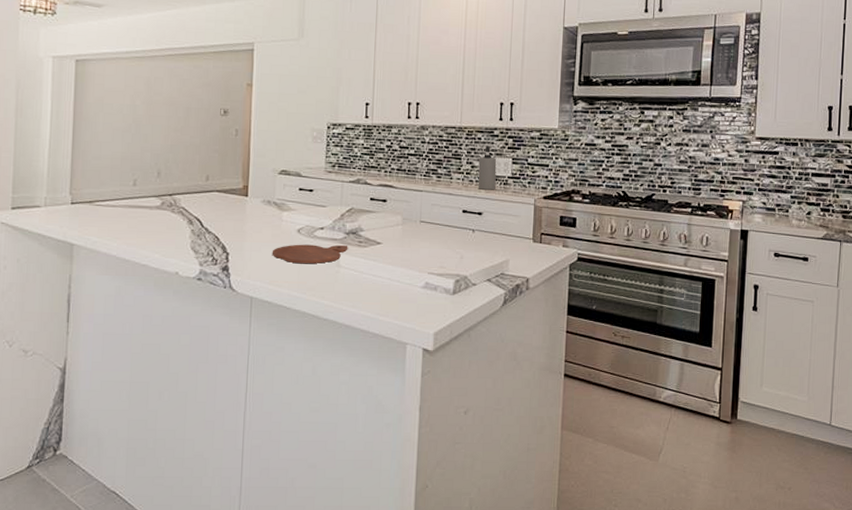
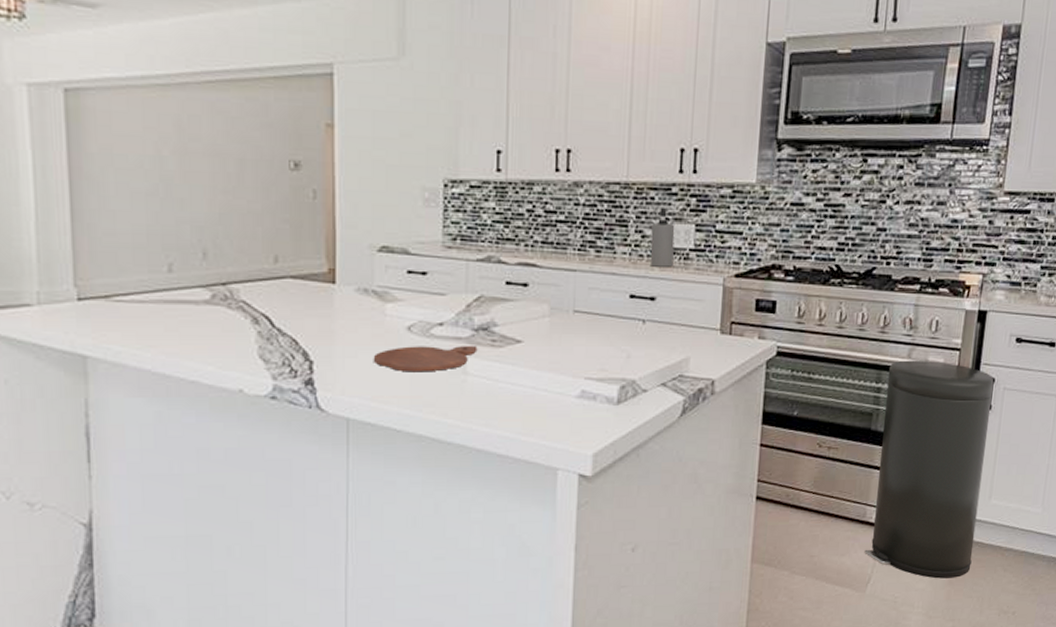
pedal bin: none [656,268,758,454] -> present [864,360,994,579]

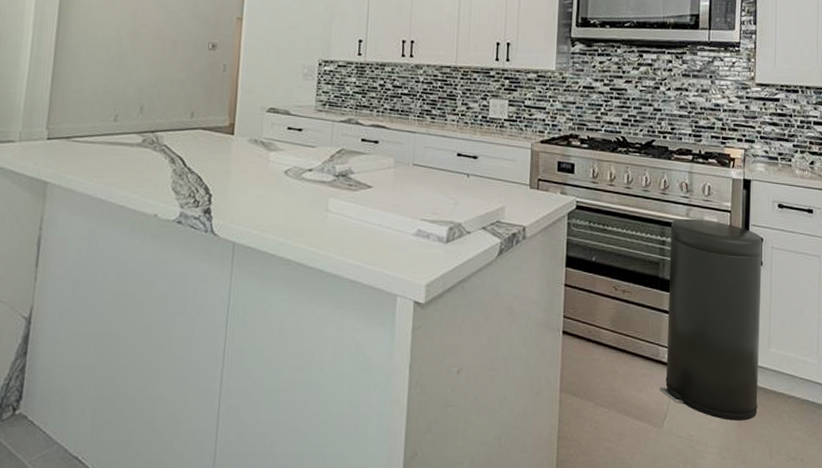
cutting board: present [373,346,478,372] -> none [257,186,338,208]
soap dispenser: present [648,207,675,267] -> none [471,86,493,133]

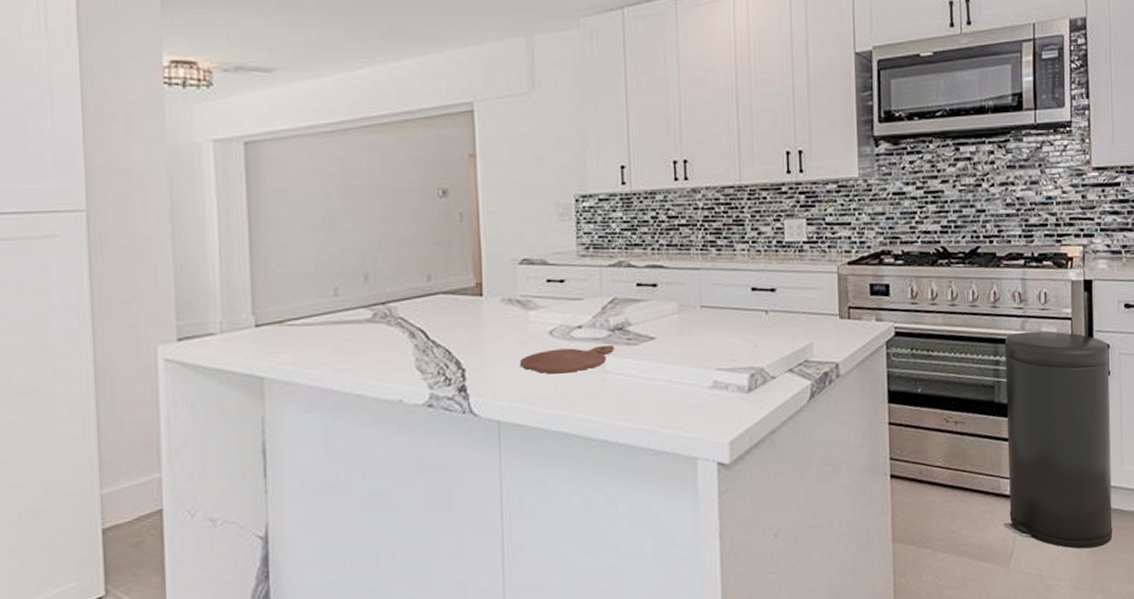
cutting board: none [257,186,338,208] -> present [519,345,615,374]

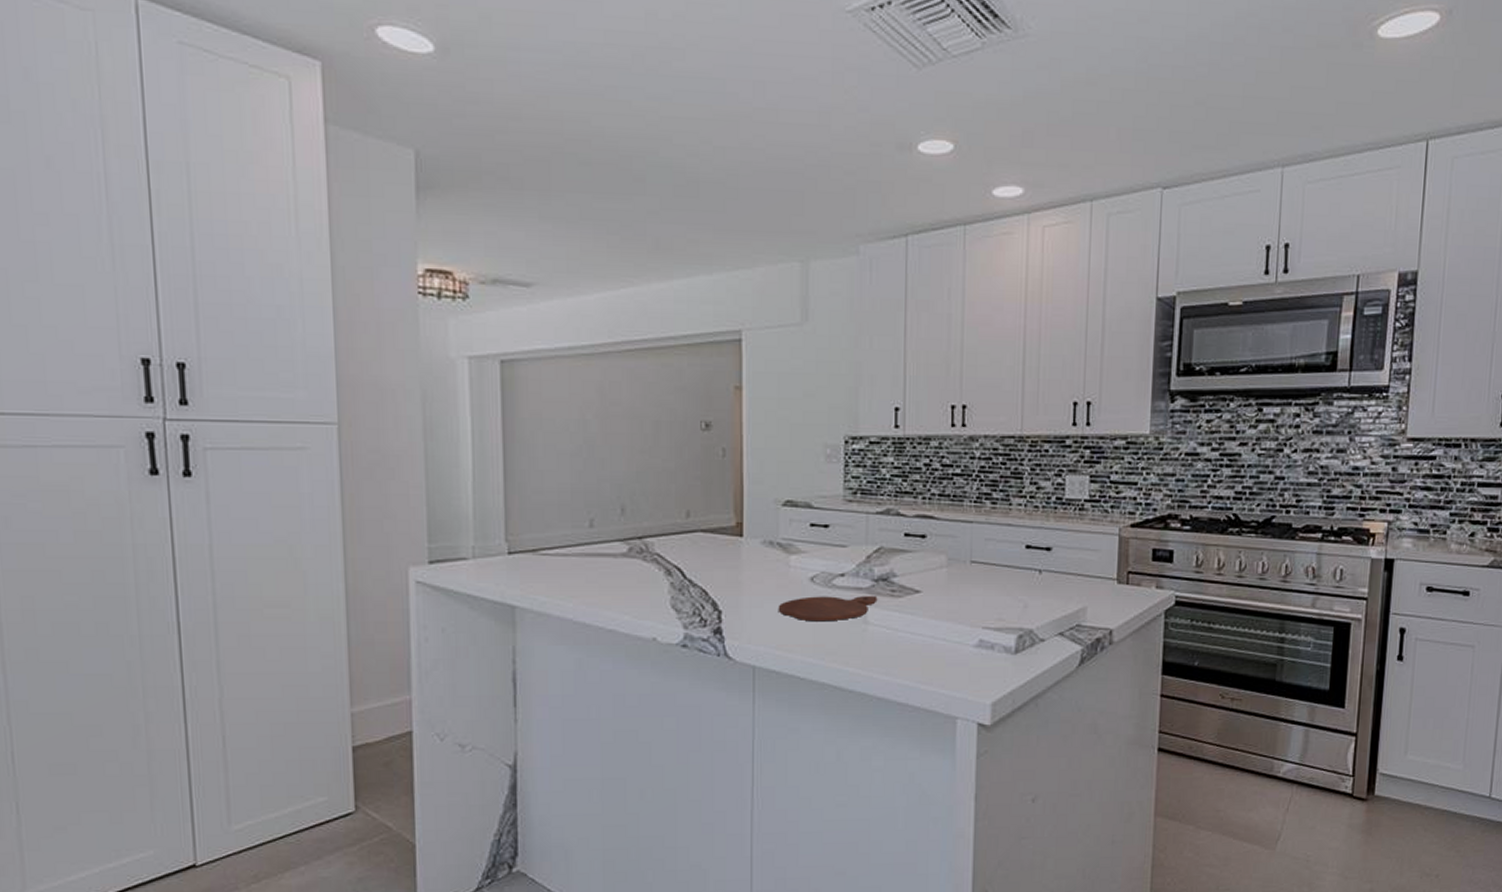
pedal bin: present [1003,331,1113,549] -> none [1273,609,1405,837]

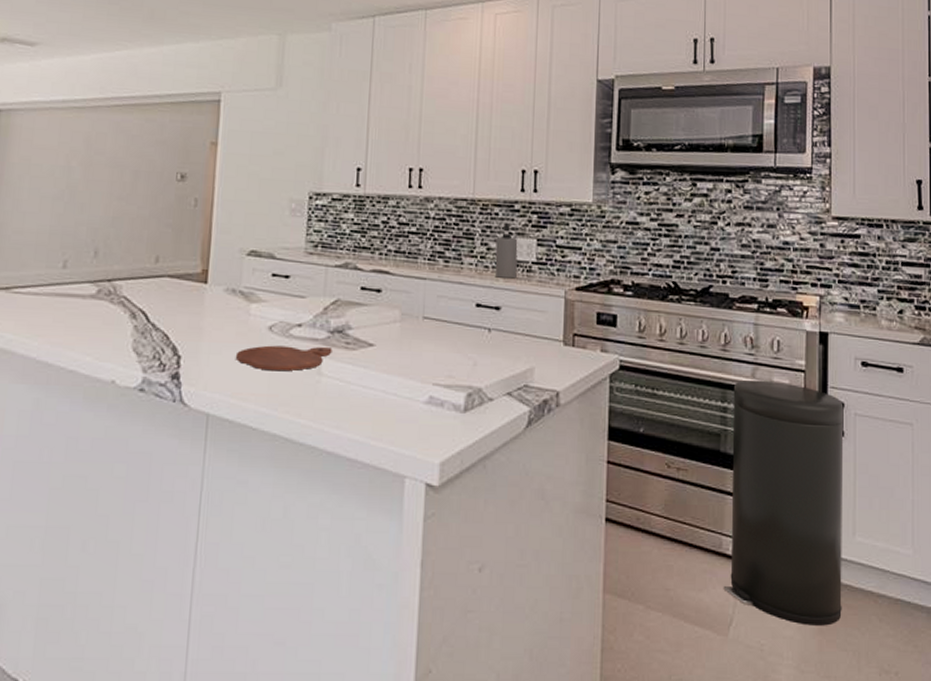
soap dispenser: none [1042,459,1070,518] -> present [492,222,518,279]
pedal bin: none [1273,609,1405,837] -> present [723,380,844,626]

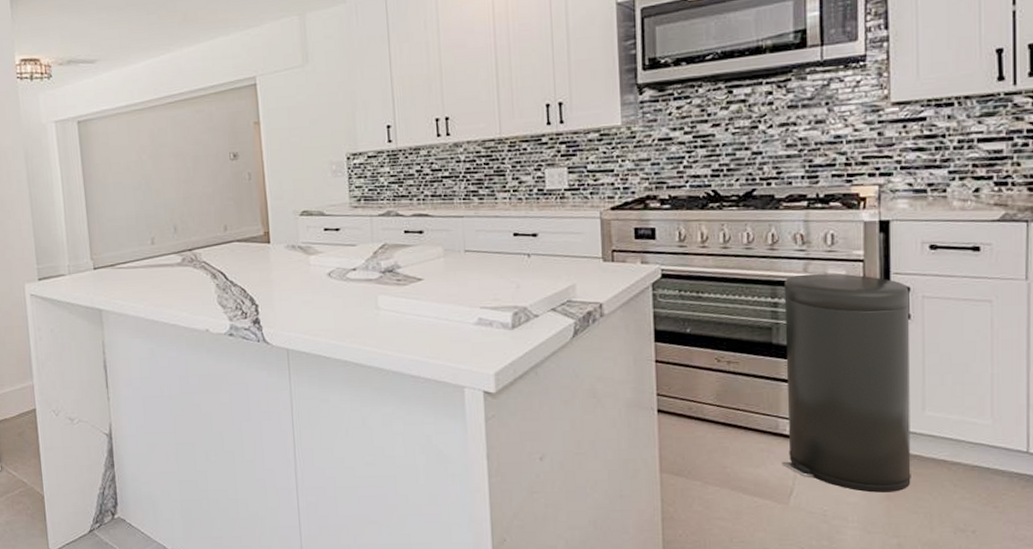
cutting board: present [235,345,333,372] -> none [303,285,386,310]
soap dispenser: present [492,222,518,279] -> none [522,155,551,208]

